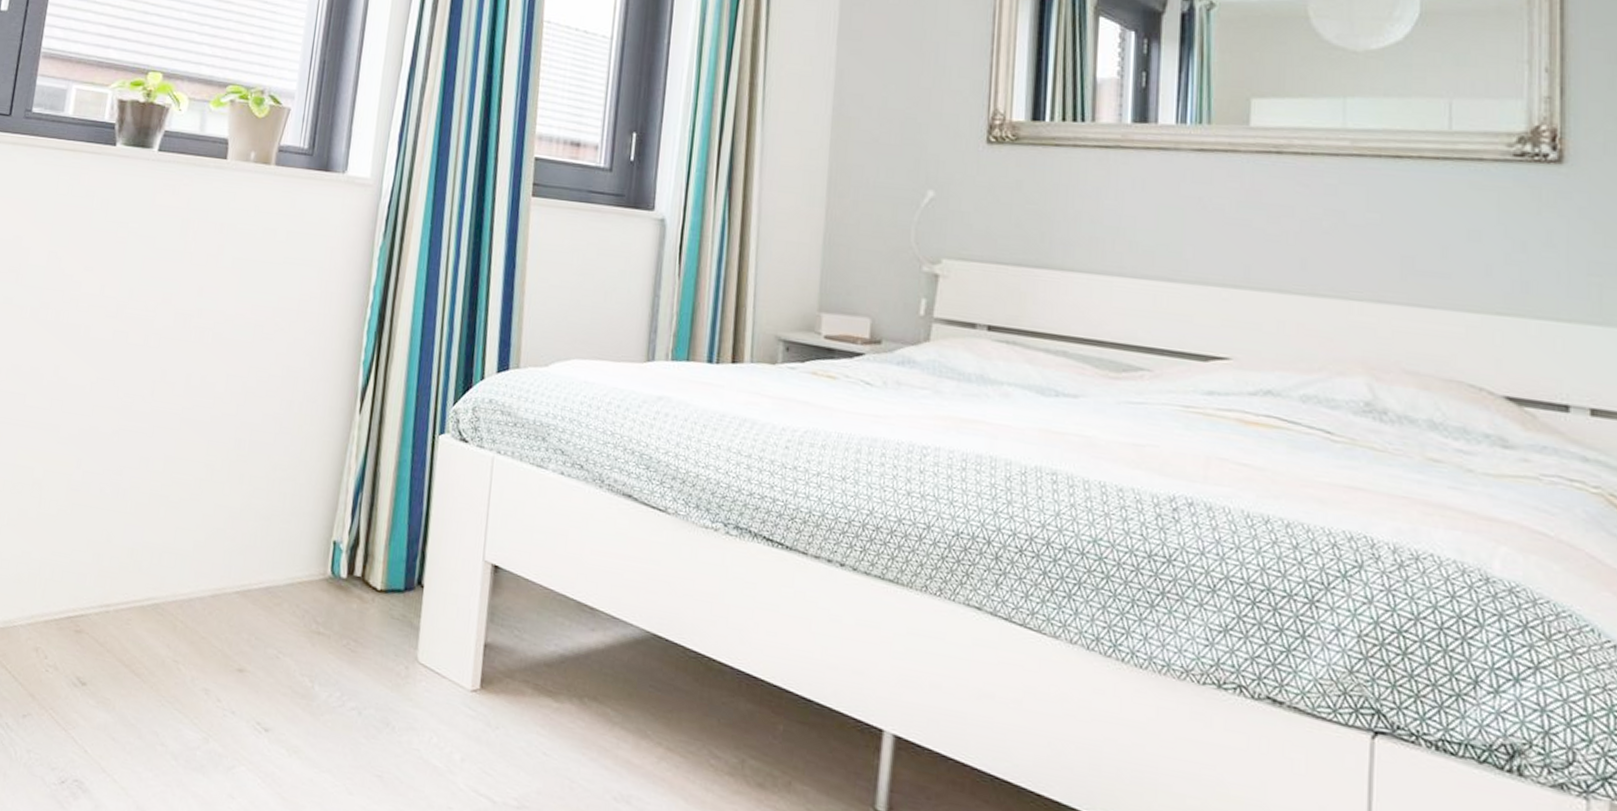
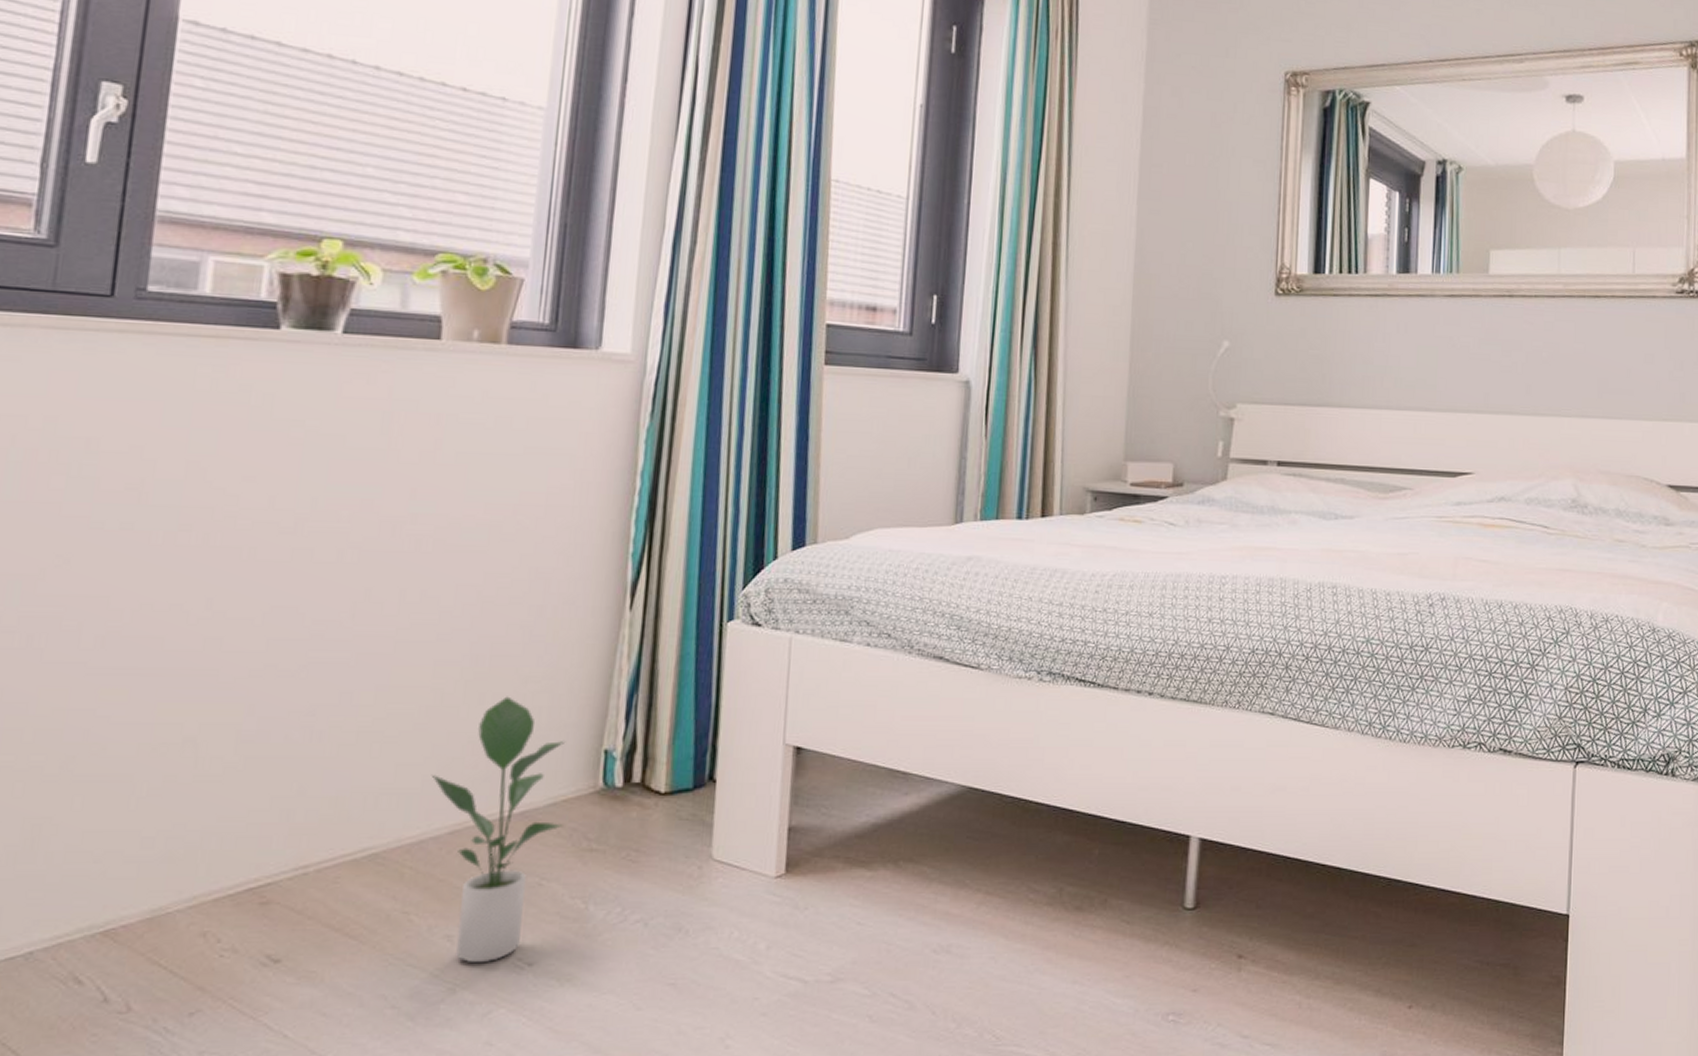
potted plant: none [200,479,304,721] -> present [431,696,566,964]

